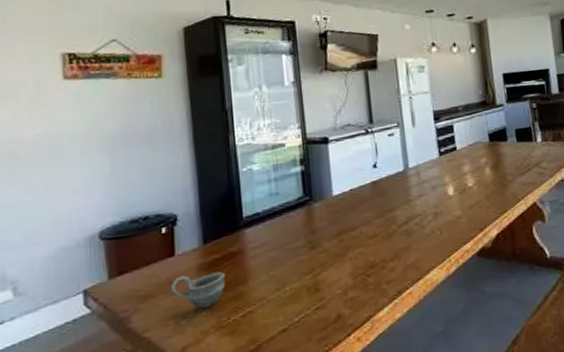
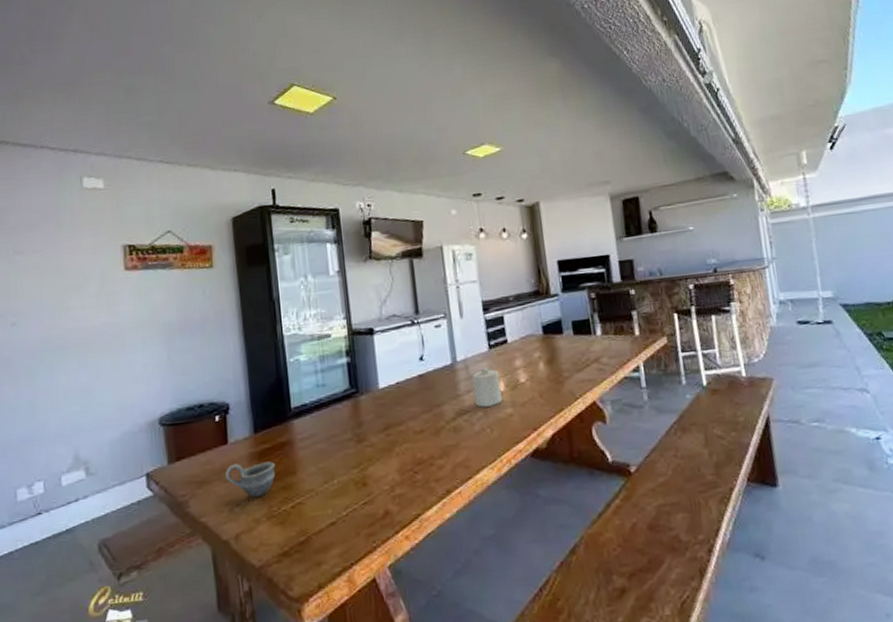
candle: none [423,174,451,211] -> present [472,368,502,407]

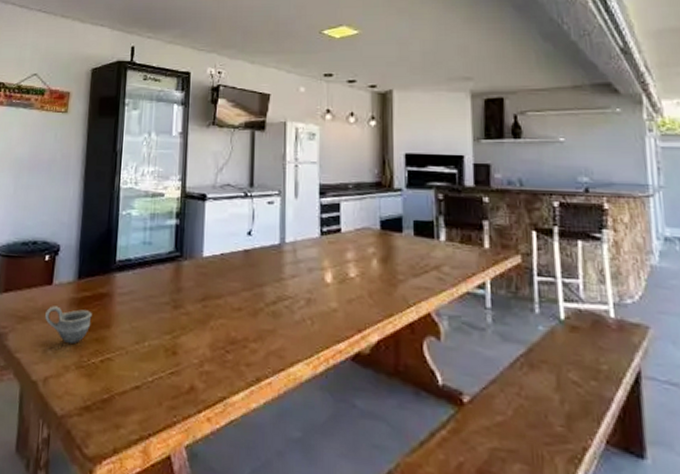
candle: present [472,368,502,407] -> none [299,255,328,297]

